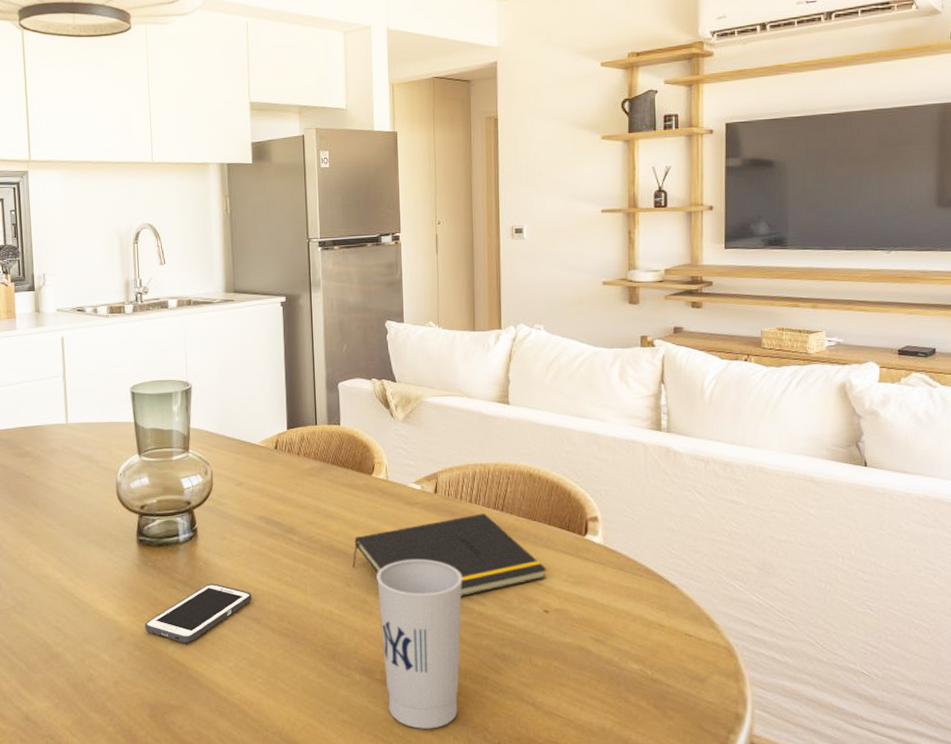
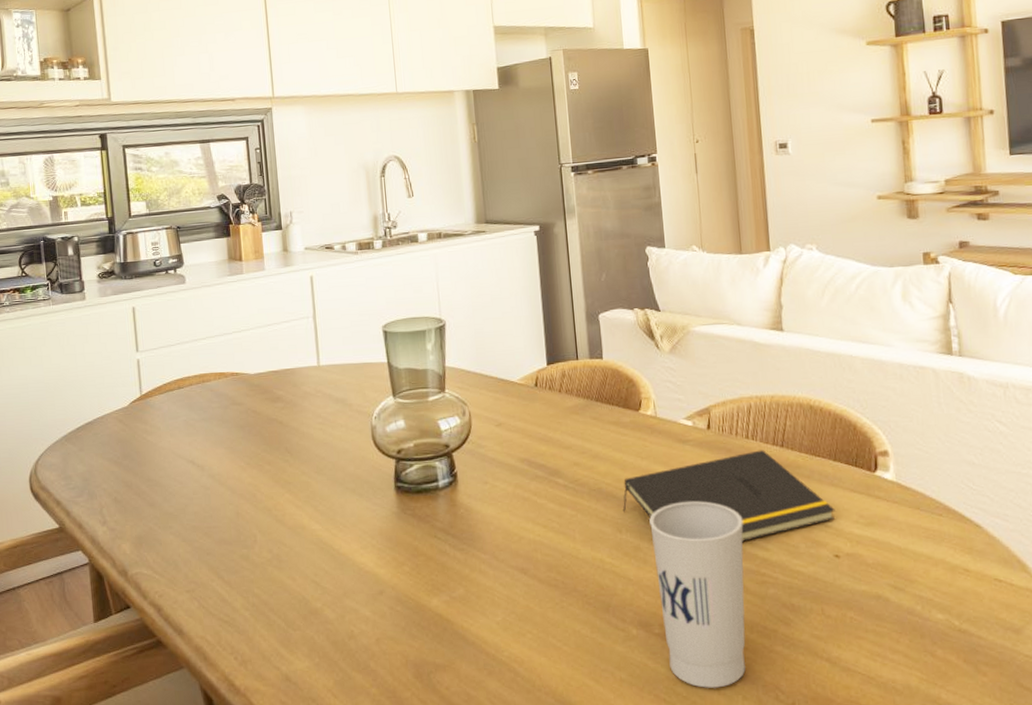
cell phone: present [145,583,251,643] -> none [406,531,517,596]

